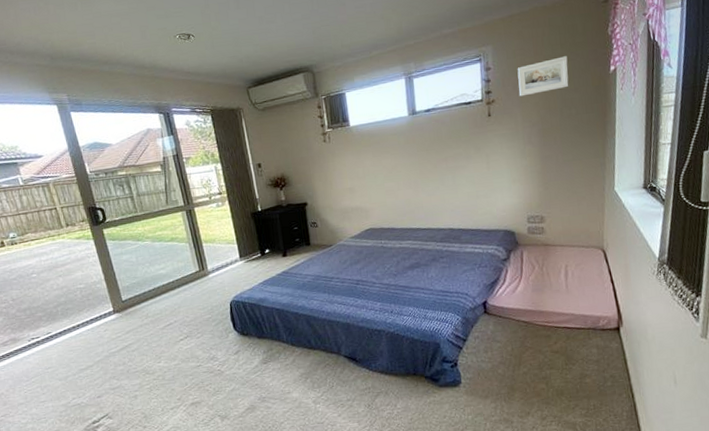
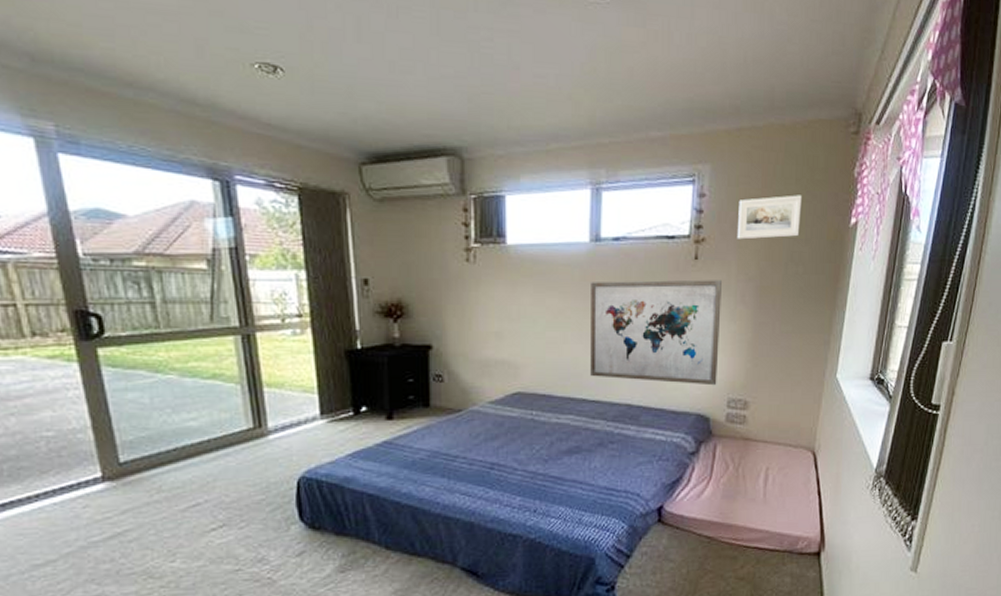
wall art: none [413,129,517,212] -> present [590,279,723,386]

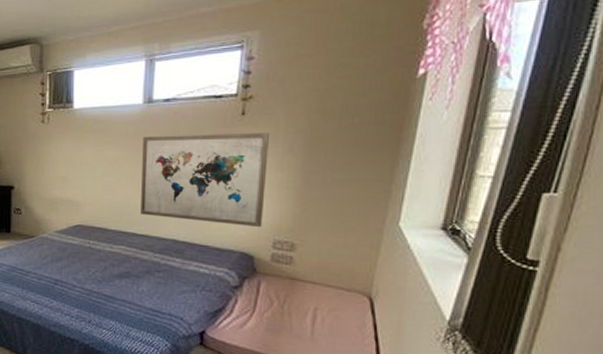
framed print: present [736,195,802,240] -> none [285,51,359,96]

